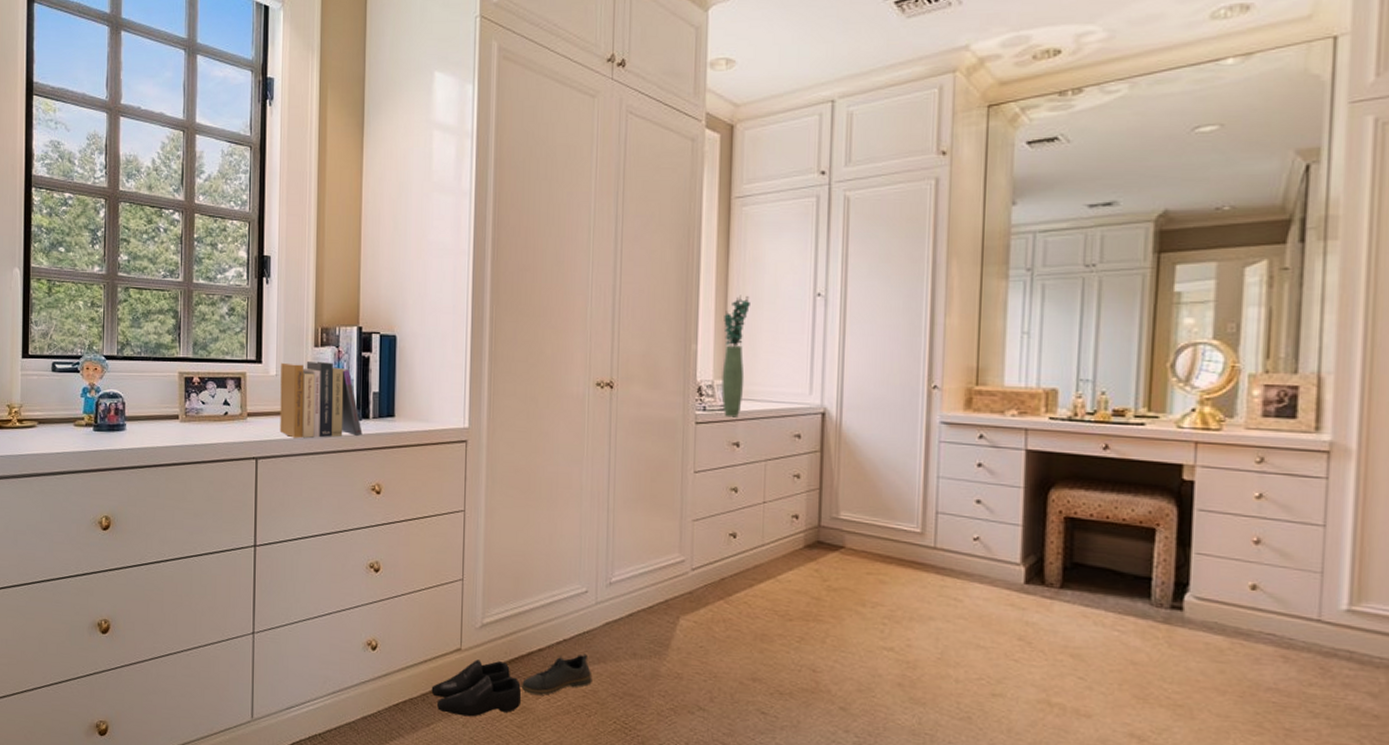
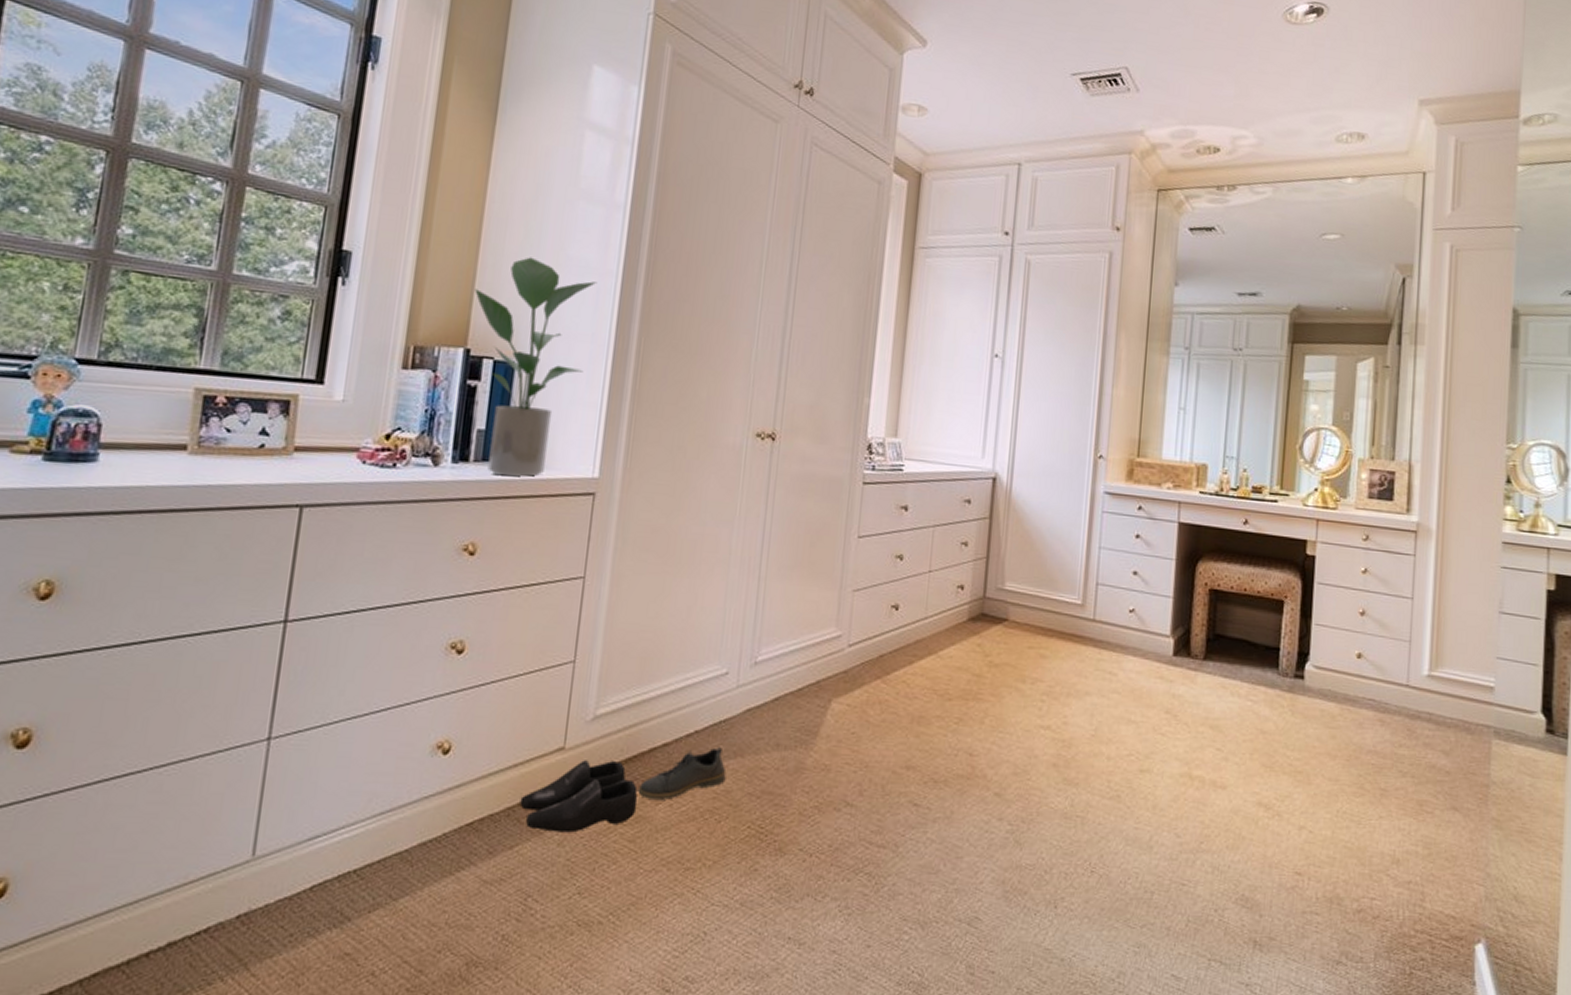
books: present [280,360,362,439] -> none [340,385,458,484]
potted plant: none [361,245,454,430] -> present [474,257,598,478]
vase: present [721,295,750,418] -> none [892,349,928,479]

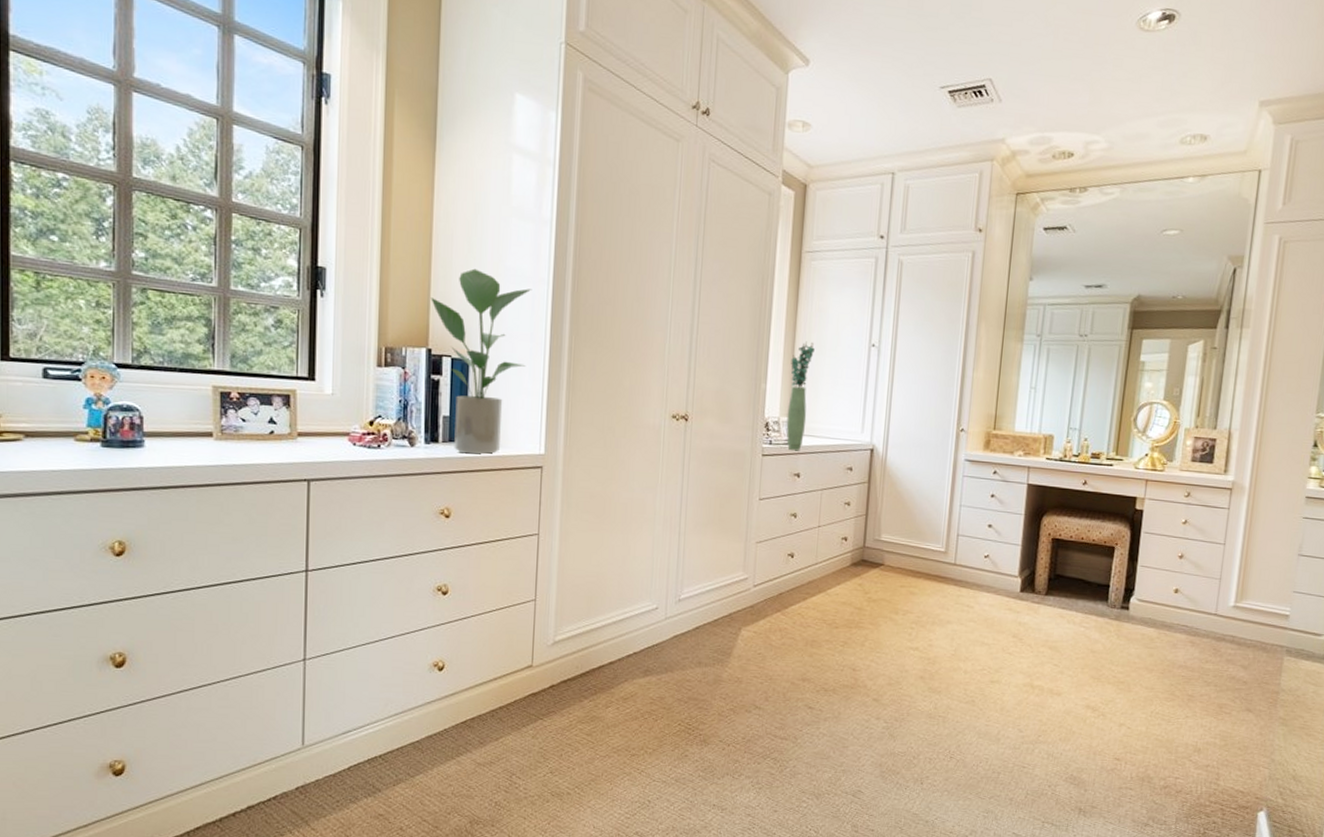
shoe: present [519,760,638,833] -> none [501,675,591,729]
shoe: present [637,747,727,800] -> none [591,665,660,704]
vase: none [892,349,928,479] -> present [786,341,815,452]

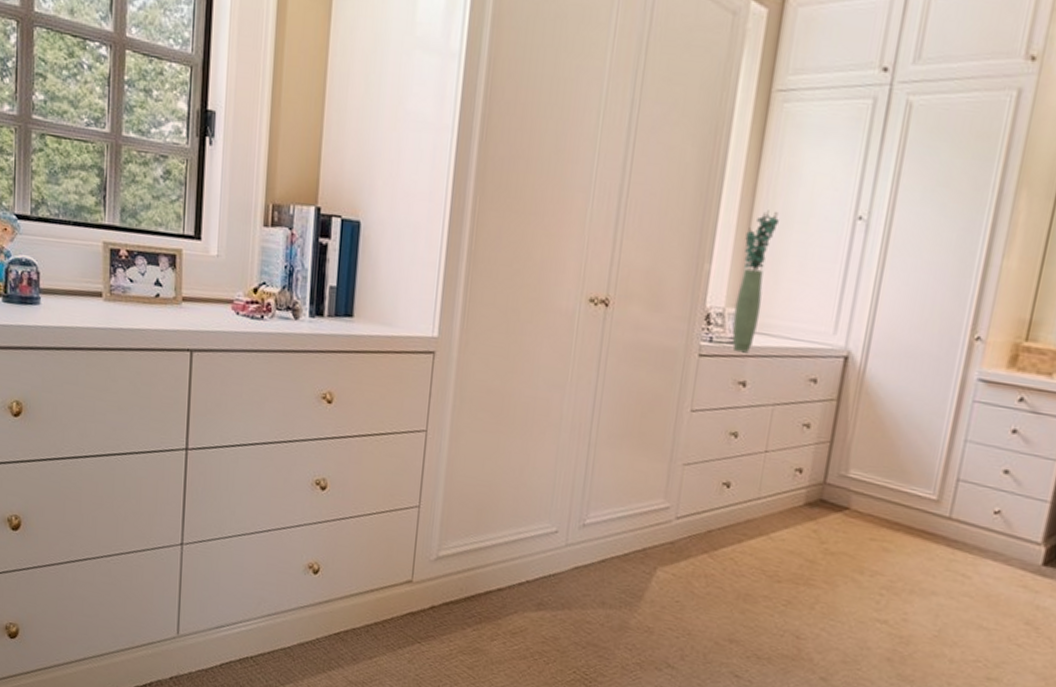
potted plant: present [431,268,532,455] -> none [322,112,434,334]

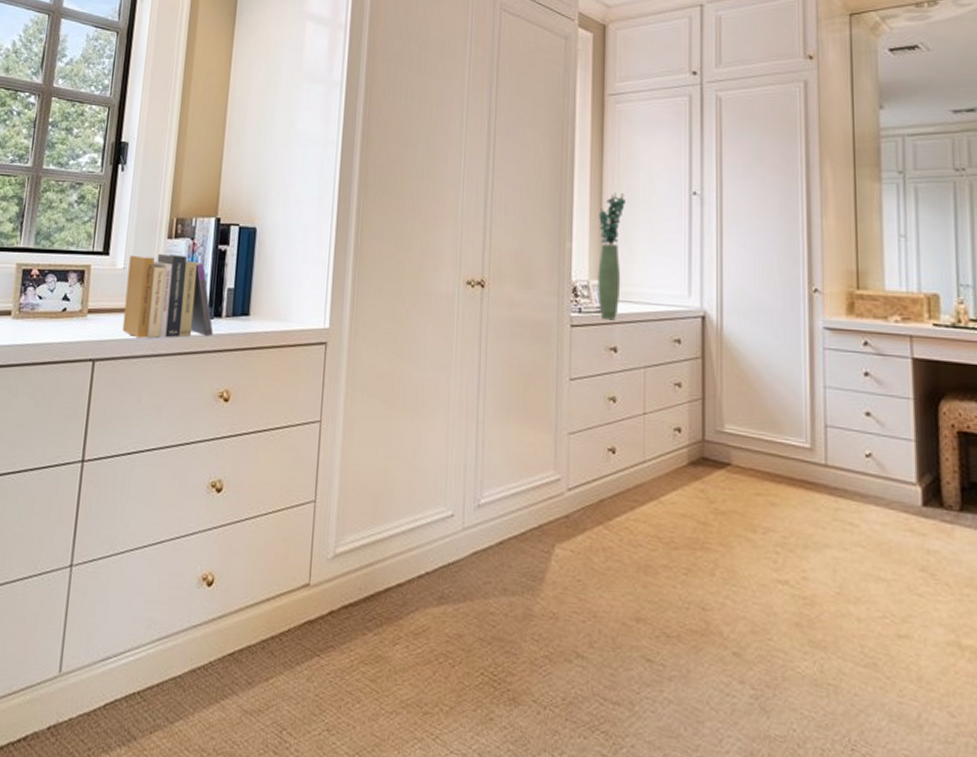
books: none [219,241,315,337] -> present [122,253,213,339]

